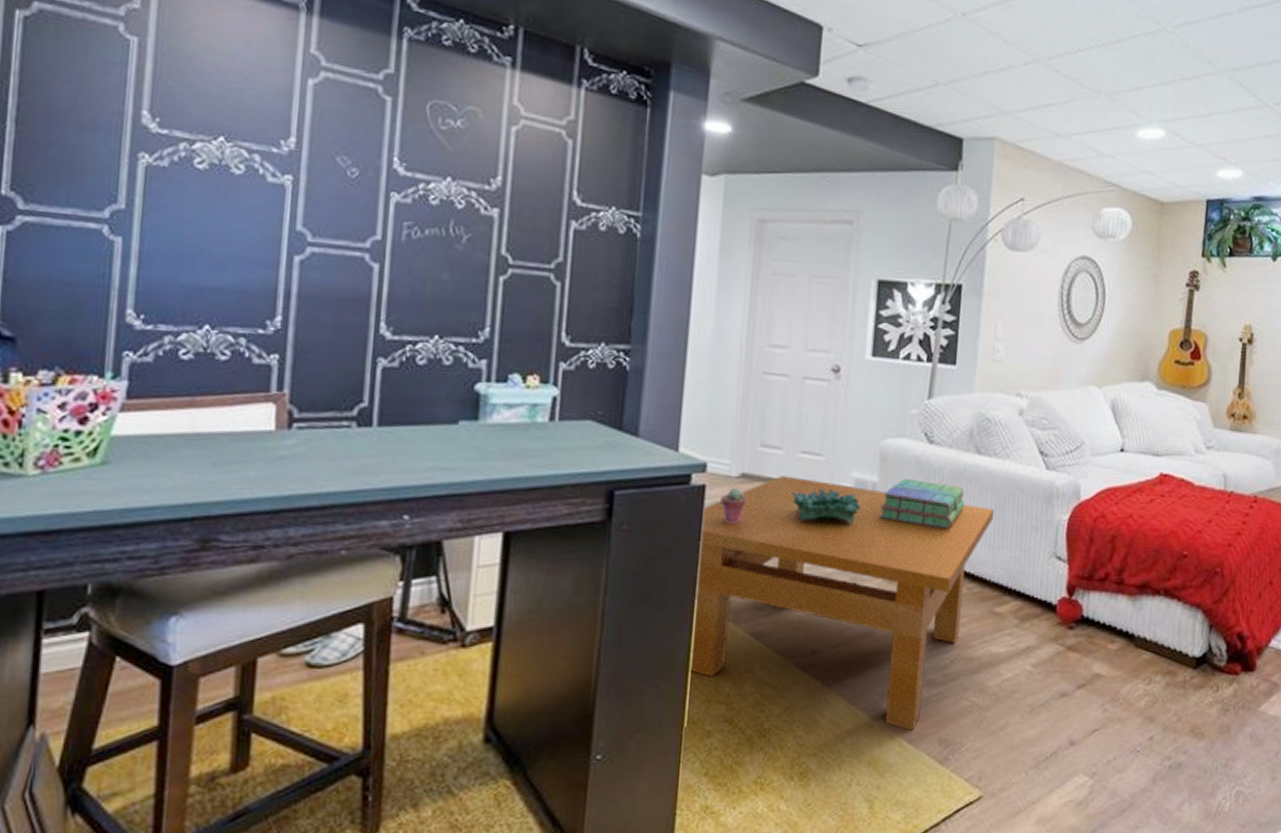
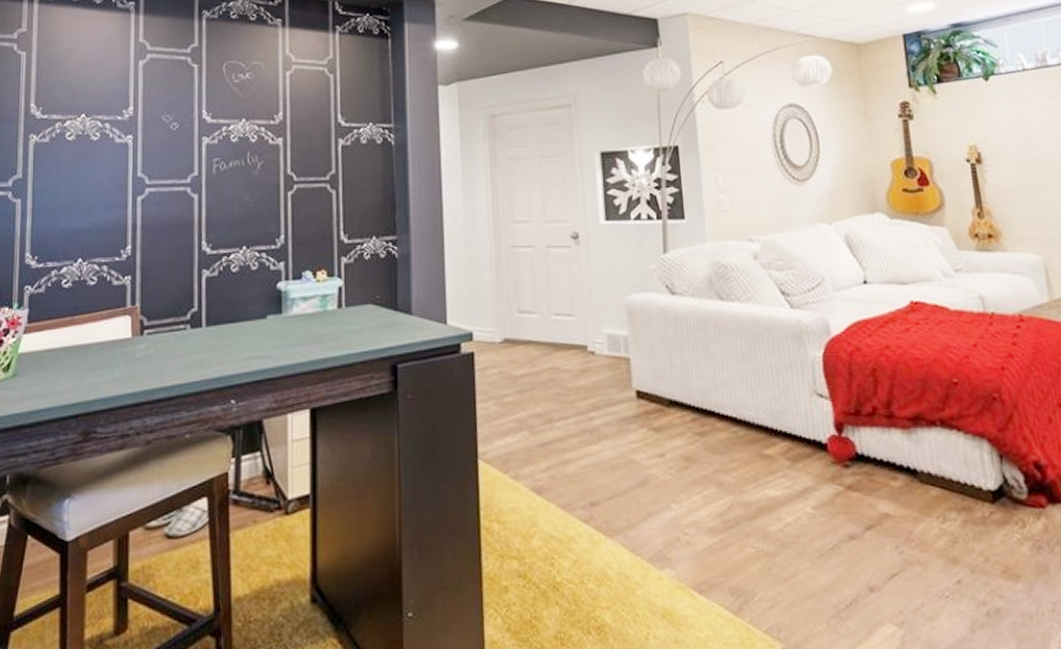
table: present [689,476,994,731] -> none [474,337,746,580]
potted succulent: present [720,488,747,525] -> none [488,353,512,387]
decorative bowl: present [792,488,860,523] -> none [551,346,616,377]
stack of books: present [879,479,965,529] -> none [635,330,716,375]

